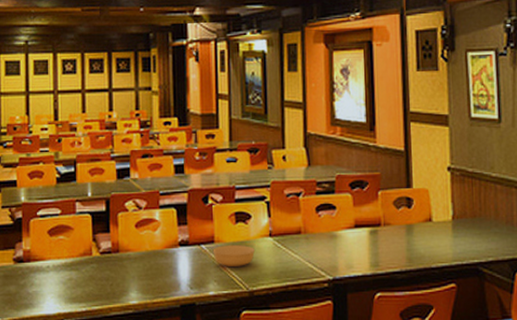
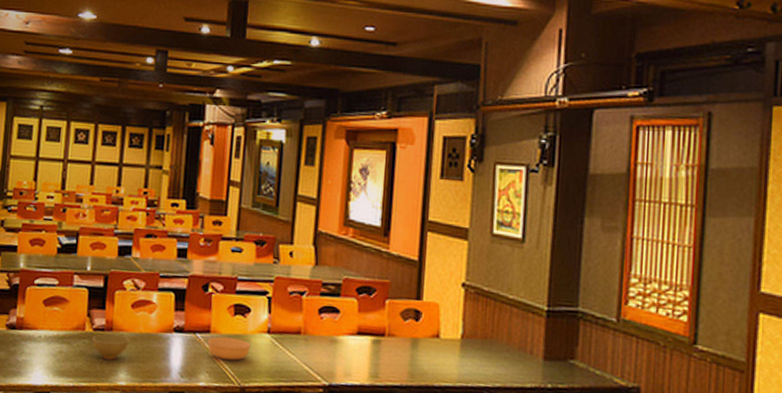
bowl: none [99,255,137,281] -> present [91,333,130,360]

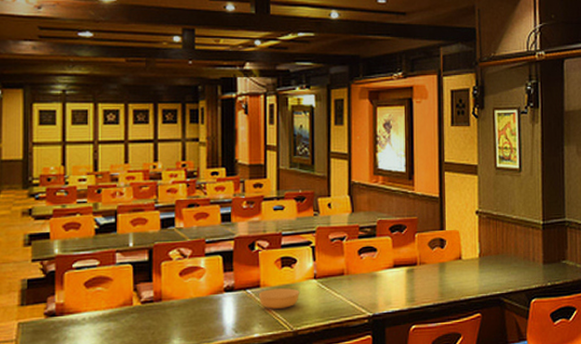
bowl: present [91,333,130,360] -> none [140,303,181,329]

